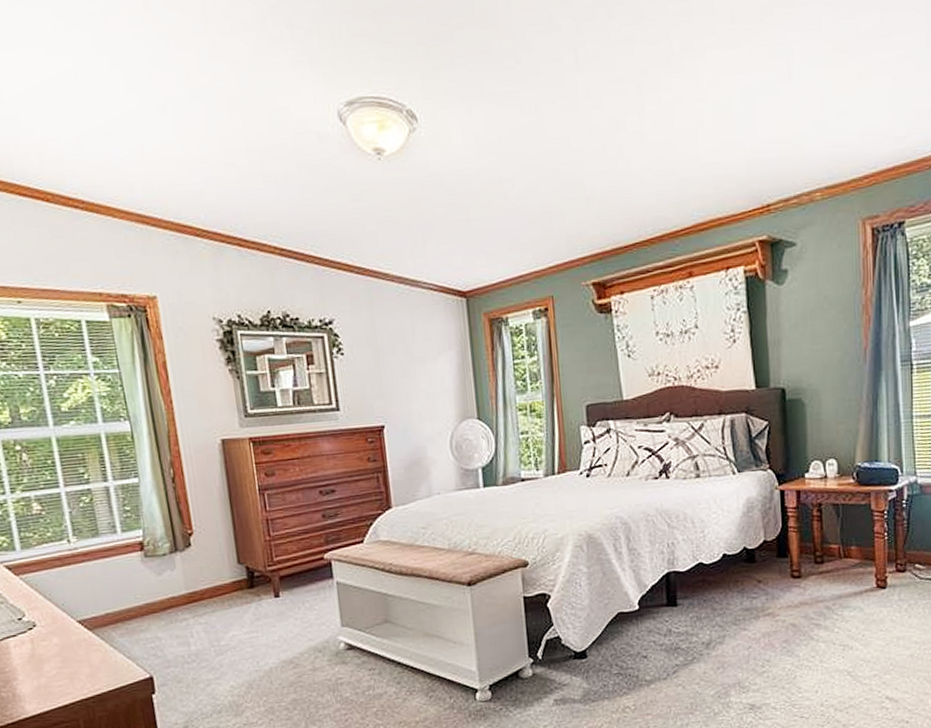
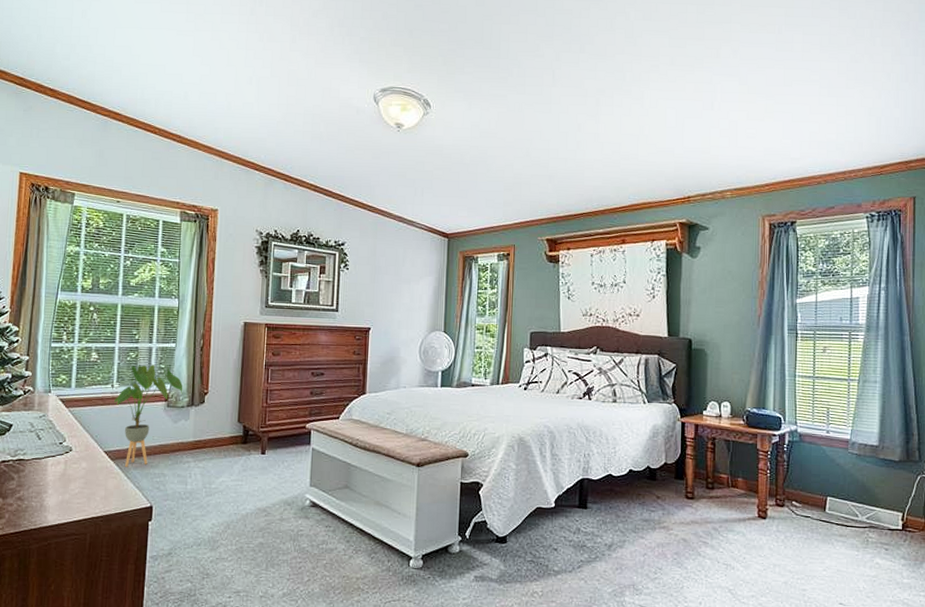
house plant: none [75,507,161,636] -> present [114,364,183,467]

